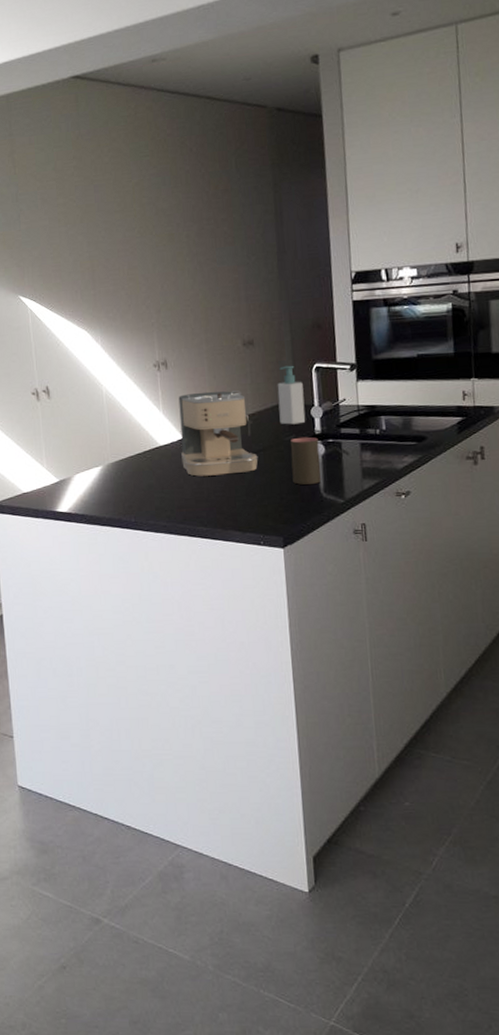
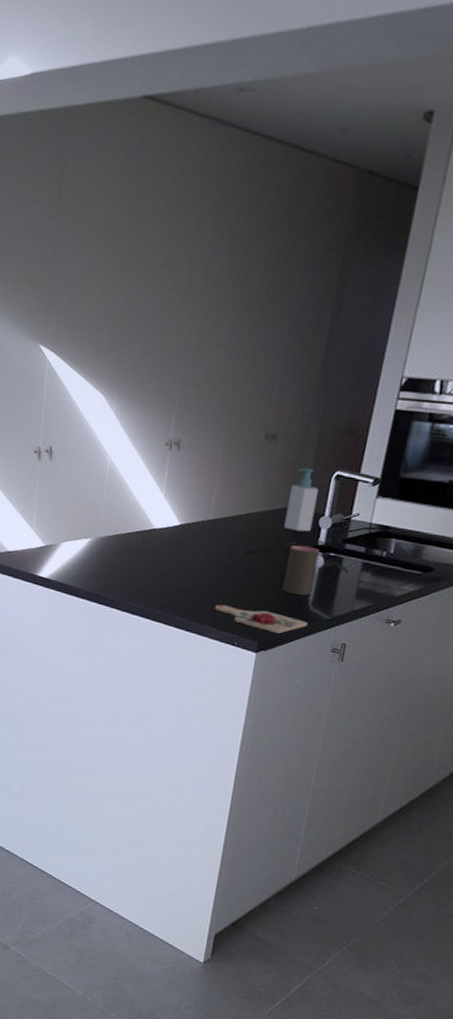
coffee maker: present [178,390,258,476] -> none [173,480,256,572]
cutting board: none [234,505,325,525] -> present [215,604,308,633]

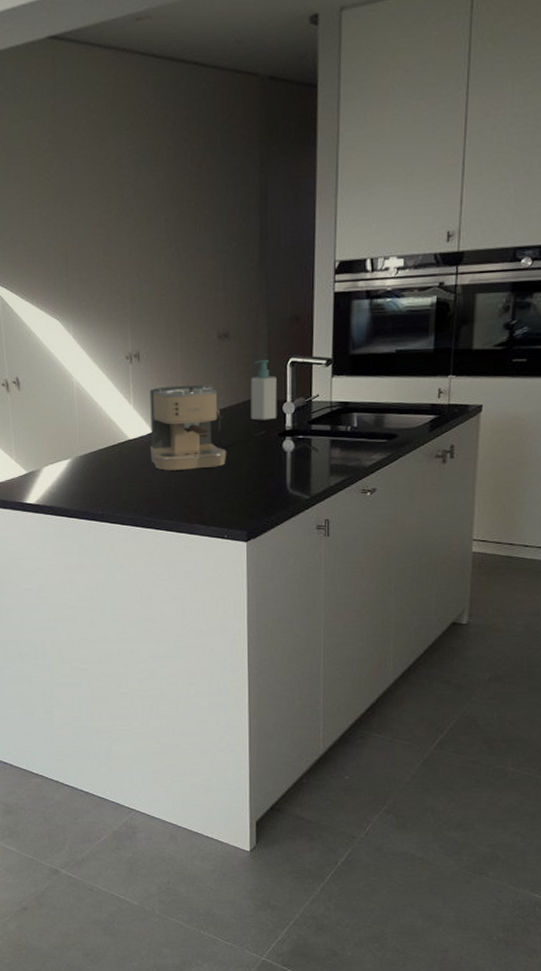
coffee maker: none [173,480,256,572] -> present [150,384,227,471]
cutting board: present [215,604,308,633] -> none [200,500,290,520]
cup: present [282,545,320,596] -> none [259,432,289,480]

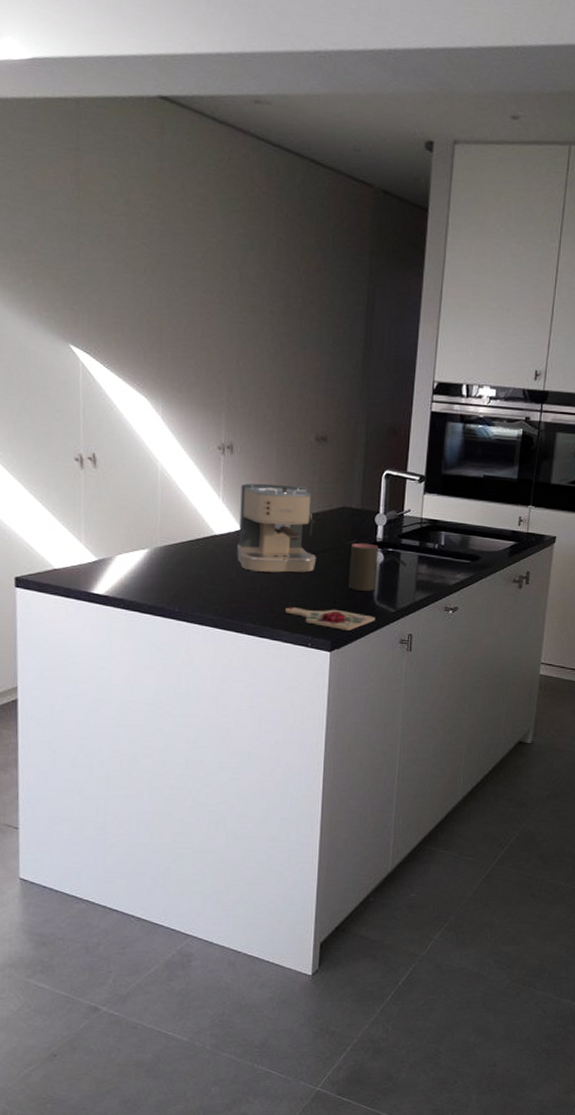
cutting board: none [200,500,290,520] -> present [285,607,375,630]
soap bottle: present [250,359,277,421] -> none [343,468,371,530]
cup: none [259,432,289,480] -> present [348,542,379,591]

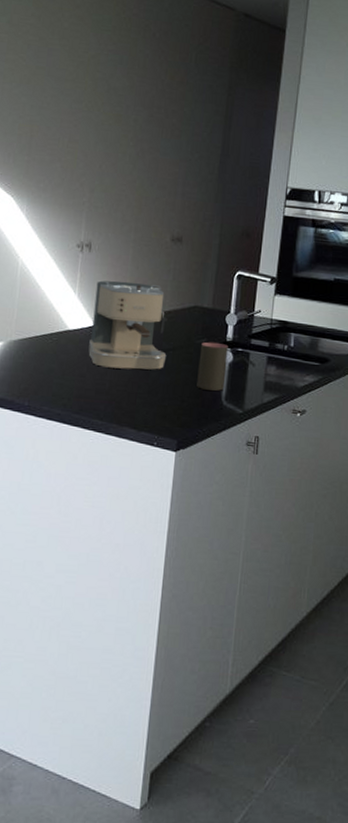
cutting board: present [285,607,375,630] -> none [133,404,223,430]

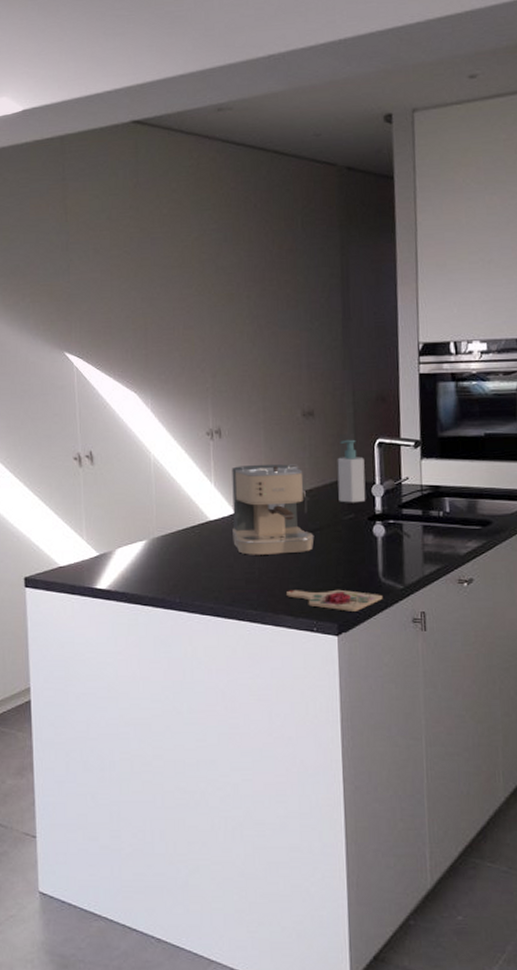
cutting board: none [133,404,223,430] -> present [287,589,383,611]
soap bottle: none [194,268,223,329] -> present [337,439,366,503]
cup: present [197,341,228,391] -> none [348,516,380,568]

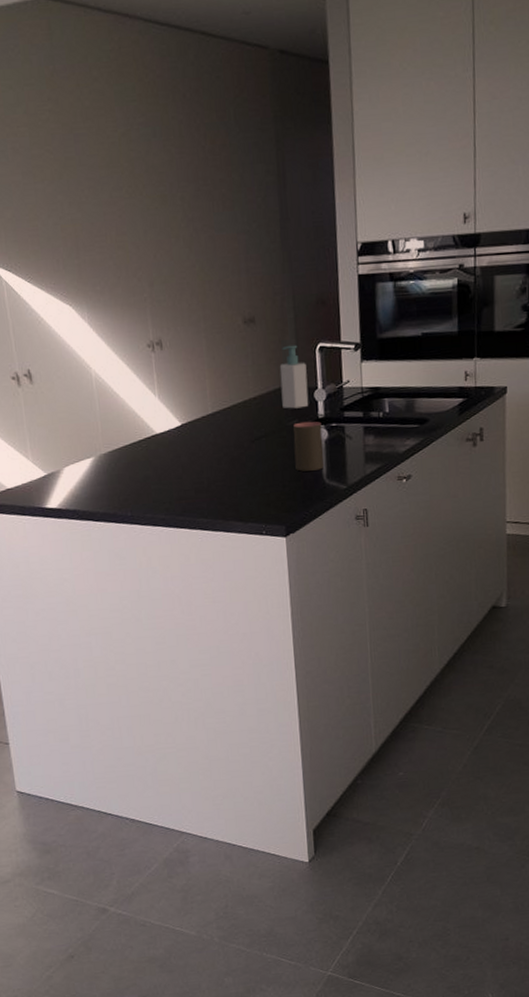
coffee maker: present [232,463,314,555] -> none [175,372,260,466]
cutting board: present [287,589,383,611] -> none [235,493,328,514]
cup: none [348,516,380,568] -> present [293,421,324,472]

